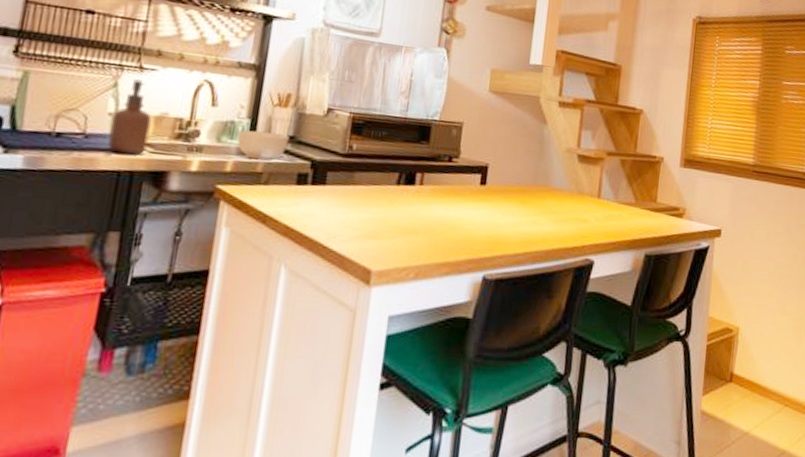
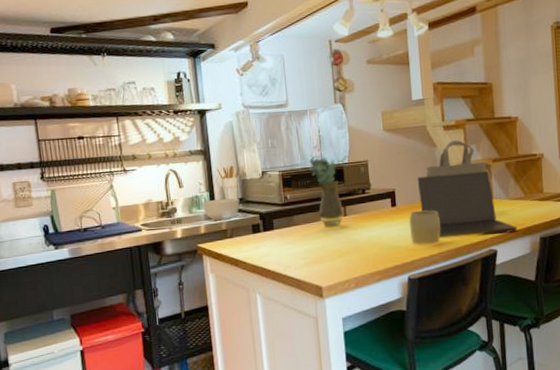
soap dispenser: present [108,79,152,155] -> none [116,179,144,235]
vase: none [388,100,423,198] -> present [309,154,345,228]
mug: none [495,195,535,242] -> present [408,210,441,245]
laptop: none [514,154,622,242] -> present [417,171,518,238]
tote bag: none [528,120,605,176] -> present [425,140,493,180]

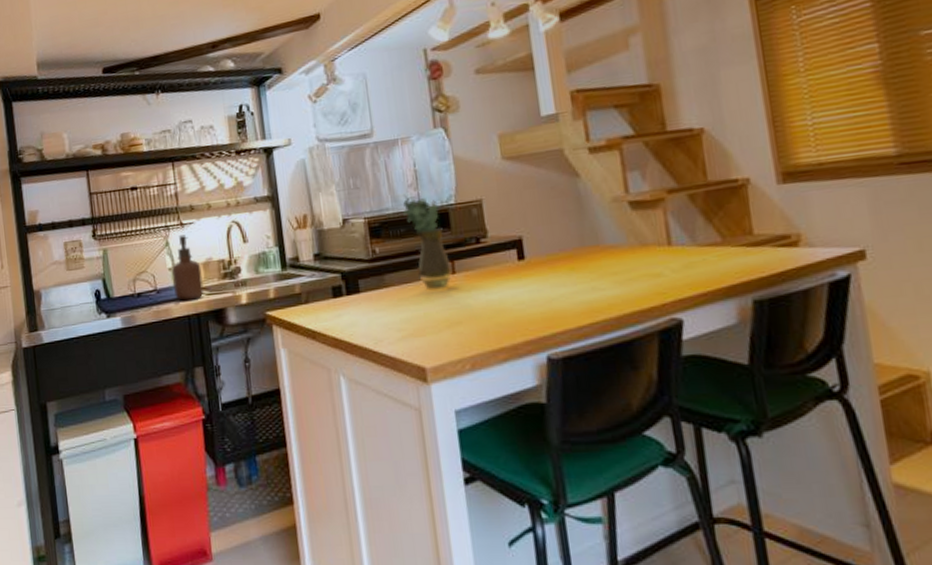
soap dispenser: none [116,179,144,235] -> present [172,235,204,301]
bowl: present [202,198,240,221] -> none [270,253,316,283]
mug: present [408,210,441,245] -> none [543,263,593,313]
laptop: present [417,171,518,238] -> none [553,207,714,302]
tote bag: present [425,140,493,180] -> none [565,166,669,220]

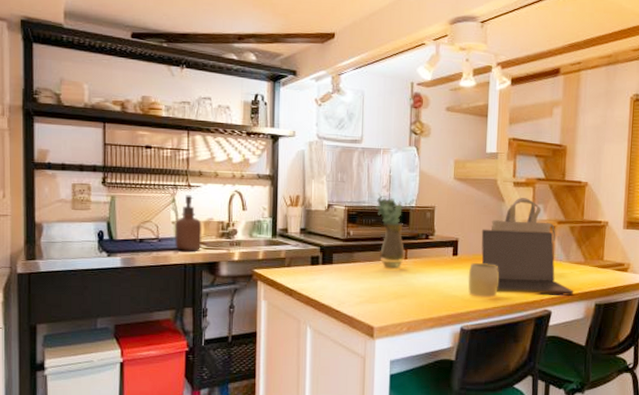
mug: none [543,263,593,313] -> present [468,263,499,299]
laptop: none [553,207,714,302] -> present [481,229,574,295]
tote bag: none [565,166,669,220] -> present [491,198,556,242]

